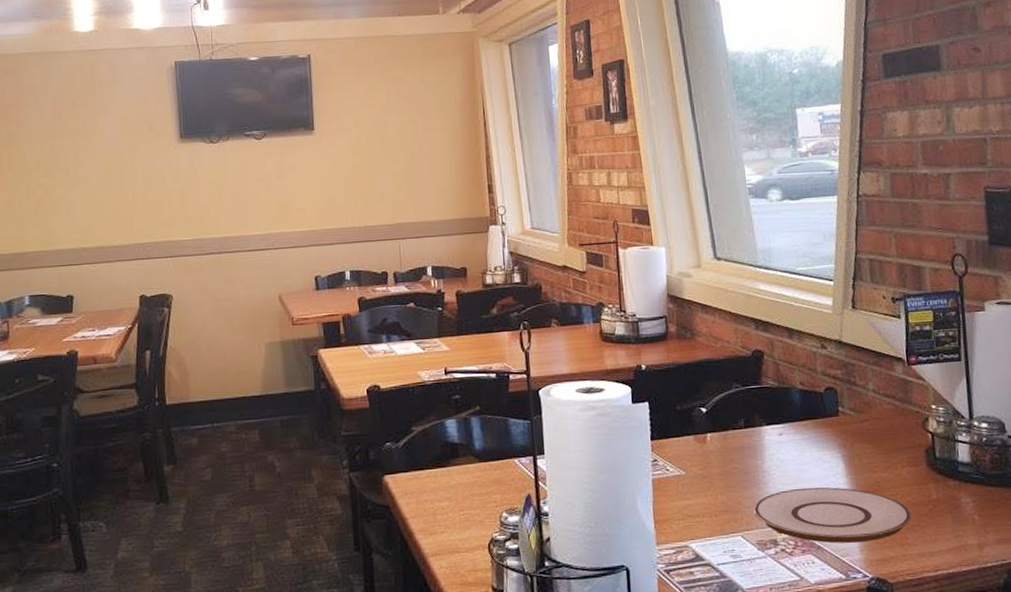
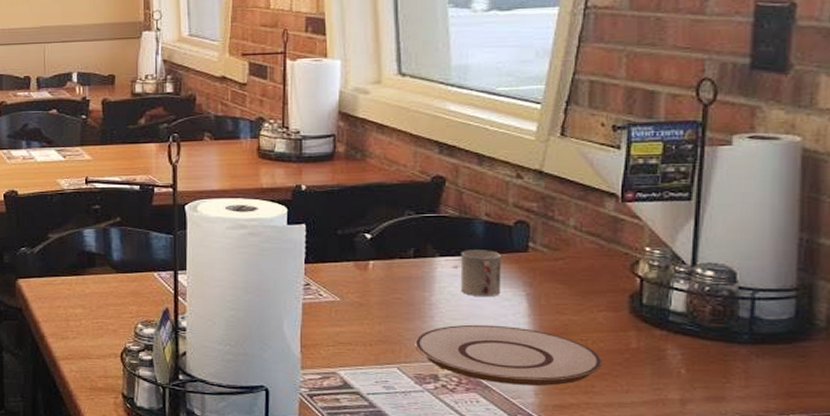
cup: none [783,416,820,461] -> present [460,250,502,297]

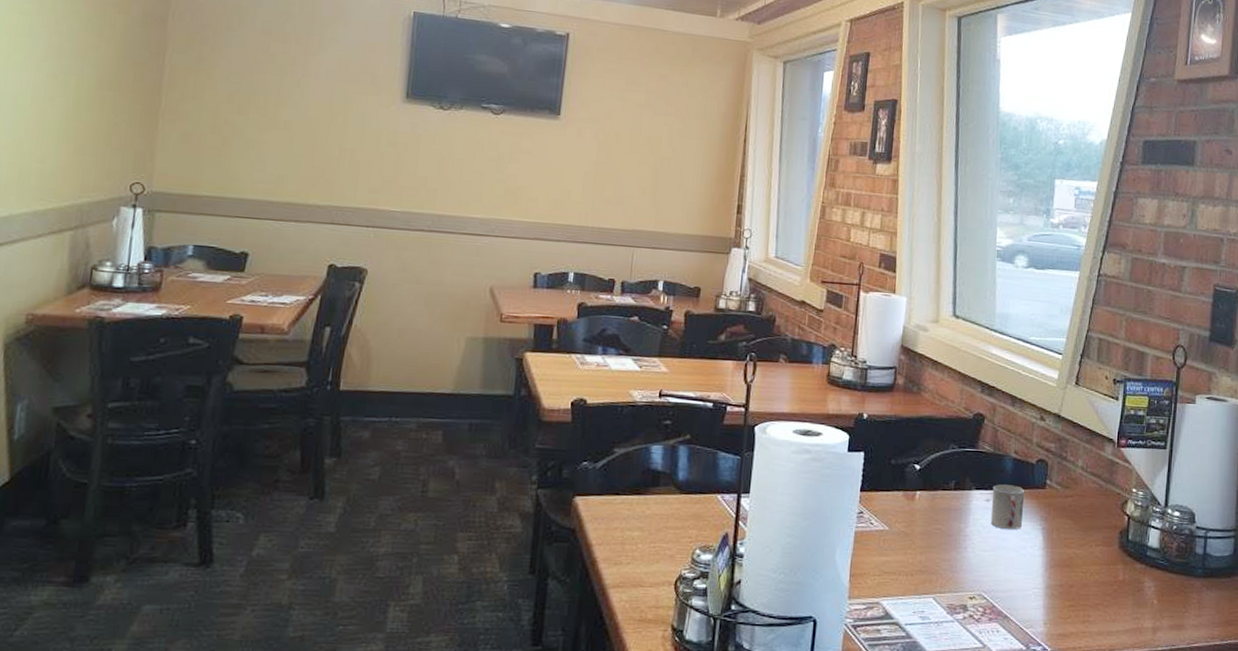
plate: present [415,324,603,386] -> none [949,556,1097,616]

